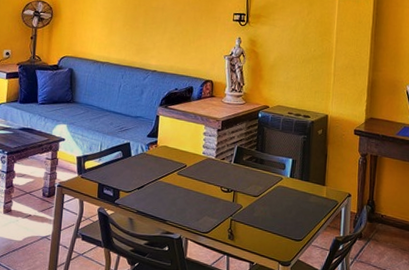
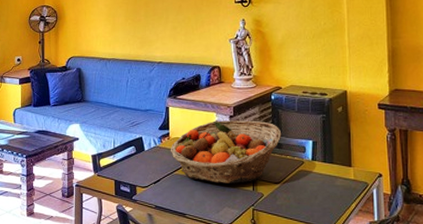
fruit basket: none [156,132,265,194] -> present [170,120,282,184]

